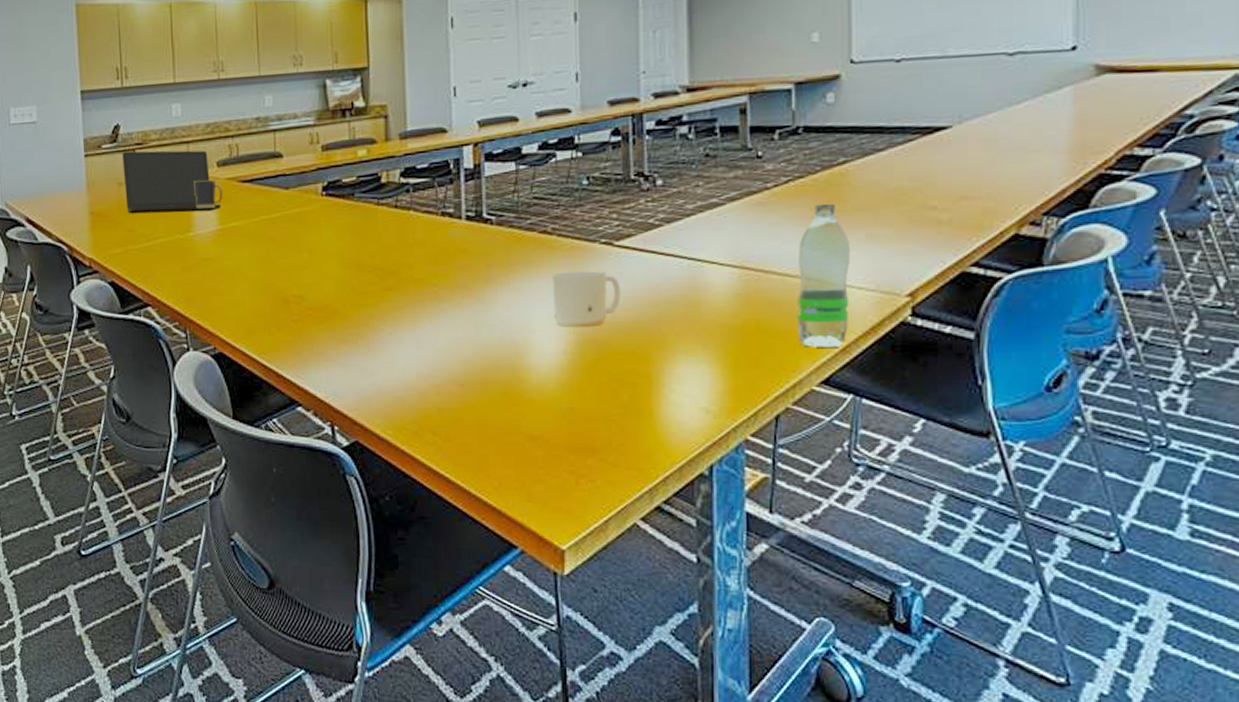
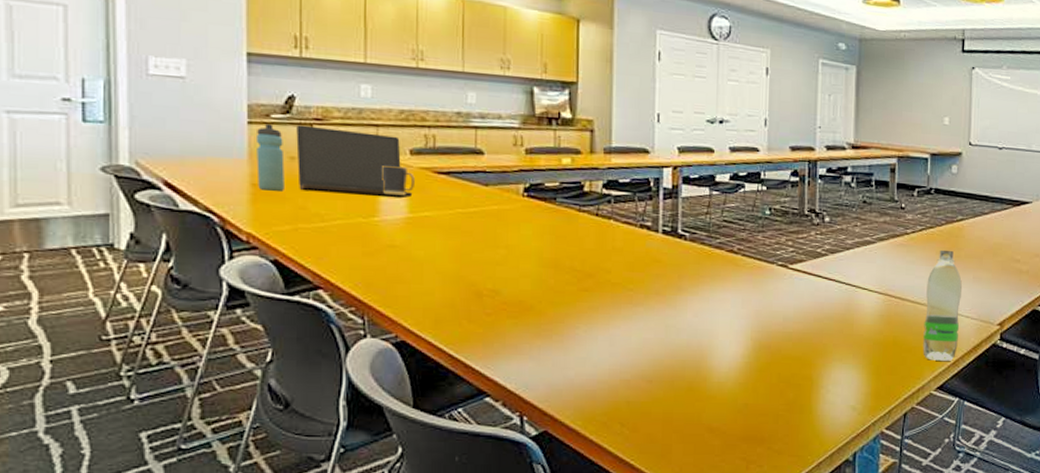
water bottle: none [91,154,116,218] -> present [255,124,285,193]
mug: present [553,271,621,328] -> none [735,287,792,336]

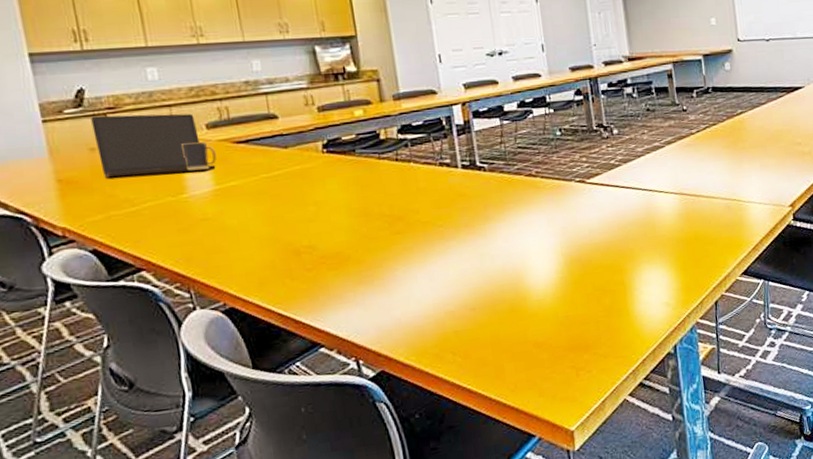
water bottle: present [255,124,285,193] -> none [52,119,90,186]
bottle: present [923,249,962,361] -> none [717,143,755,249]

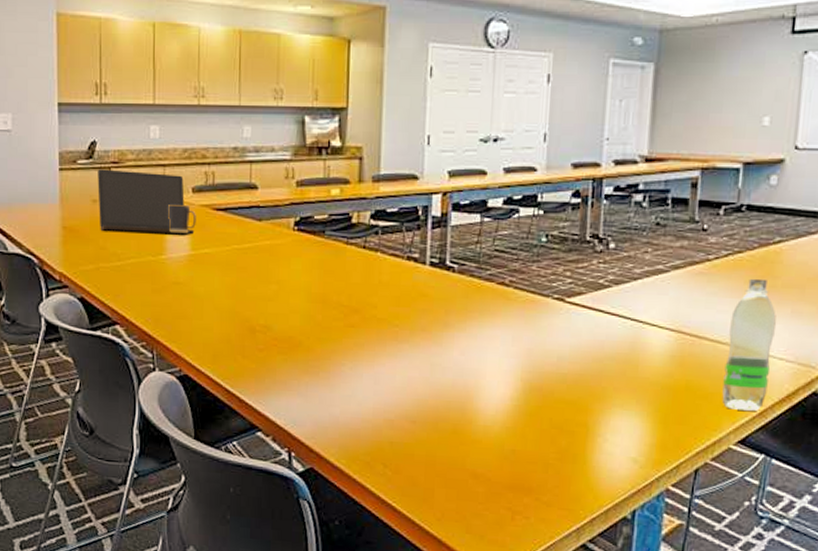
bottle: none [717,143,755,249] -> present [721,278,776,411]

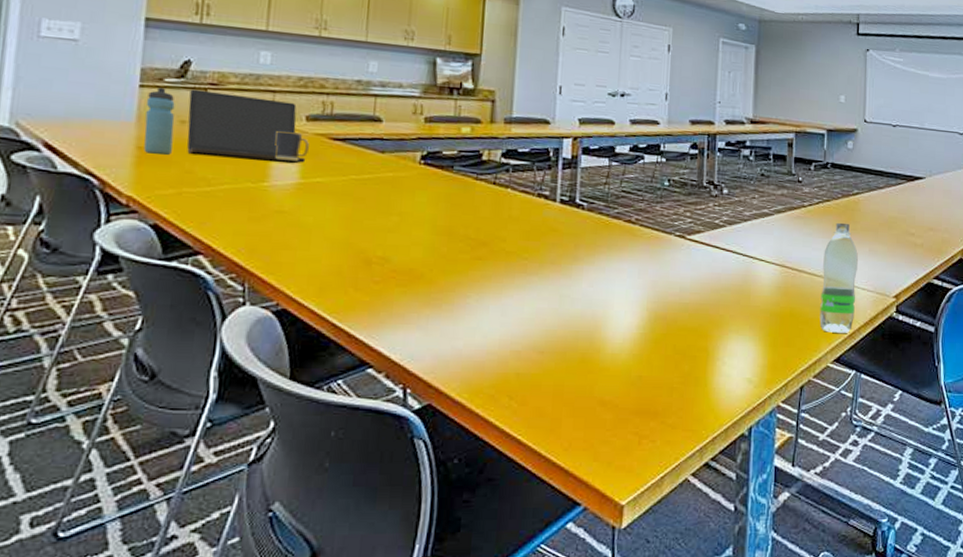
water bottle: none [65,169,88,234] -> present [144,87,175,156]

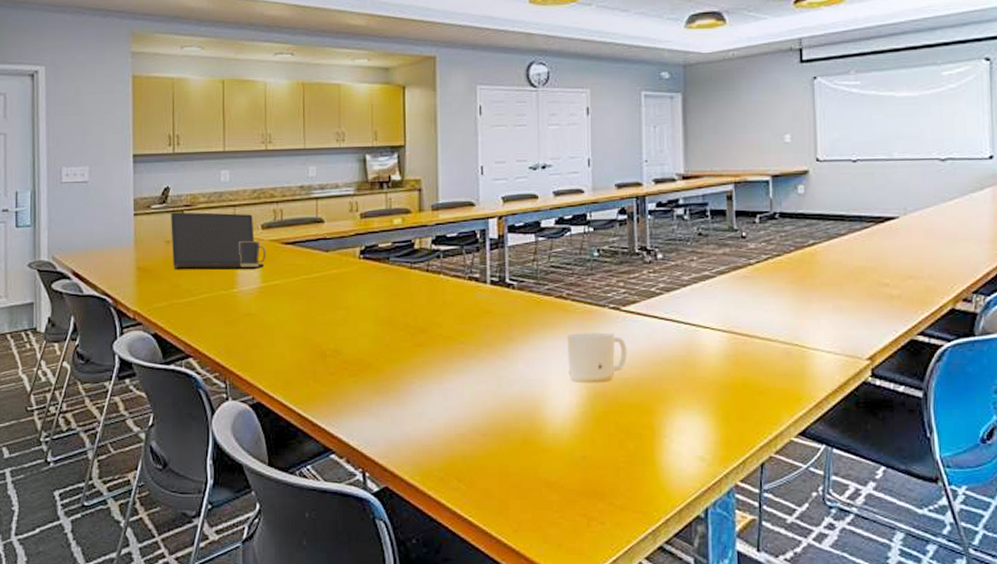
water bottle: present [144,87,175,156] -> none [140,214,162,273]
mug: none [631,257,689,307] -> present [568,332,627,384]
bottle: present [819,222,858,333] -> none [777,278,821,403]

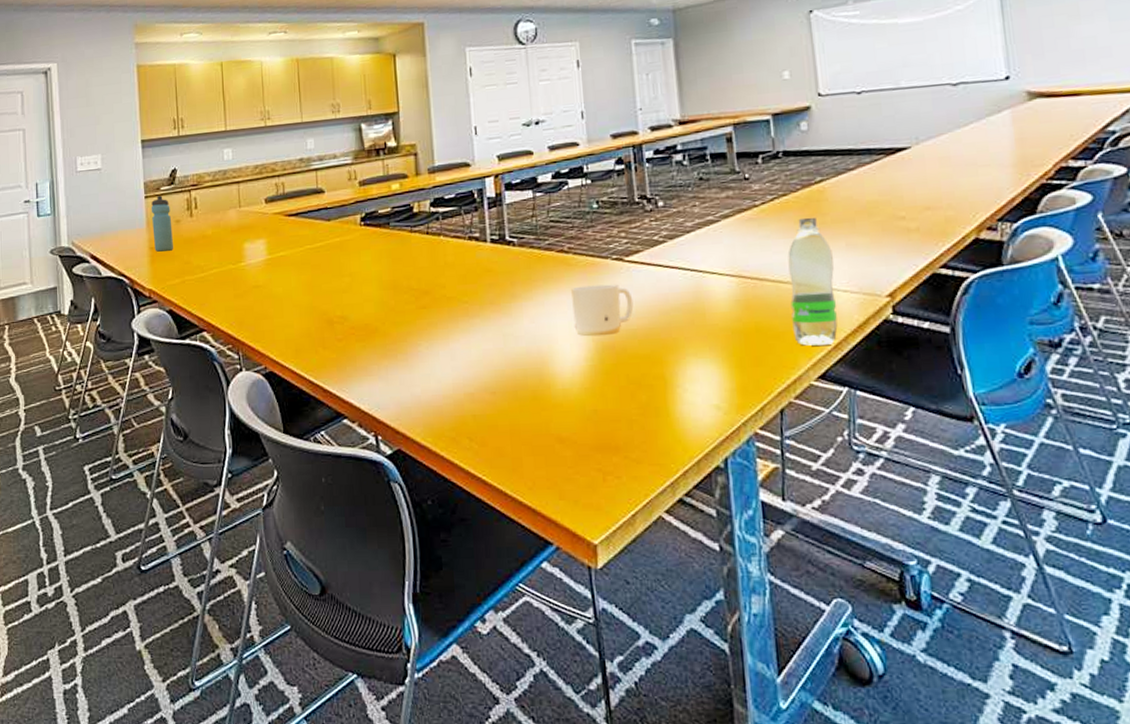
water bottle: none [140,214,162,273] -> present [151,195,173,253]
laptop: present [171,212,265,271] -> none [179,189,270,248]
mug: present [238,241,266,268] -> none [243,215,271,241]
bottle: none [777,278,821,403] -> present [787,217,838,346]

